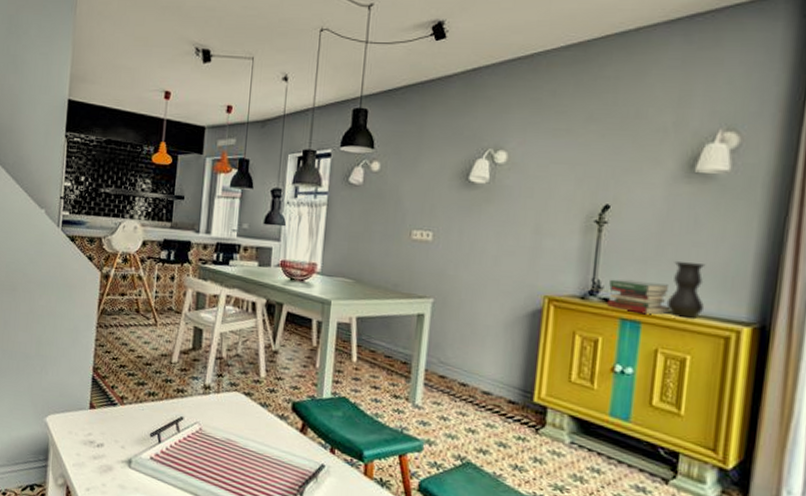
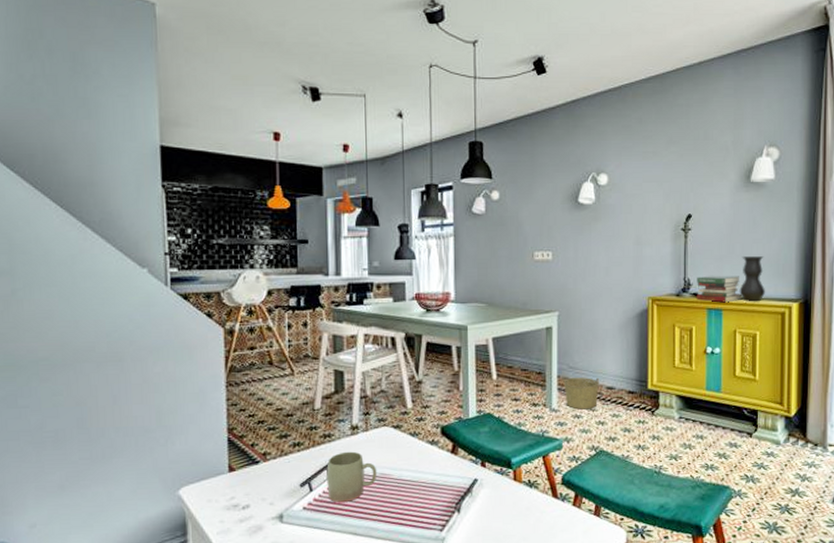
mug: none [174,409,224,461] -> present [326,451,377,502]
basket: none [431,373,474,413] -> present [563,377,599,410]

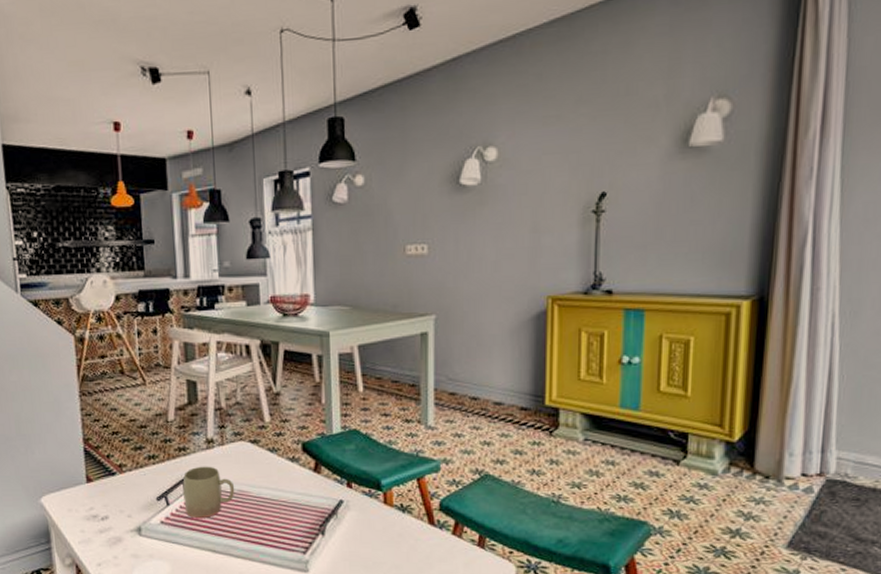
basket: present [563,377,599,410] -> none [441,391,484,428]
books: present [697,275,741,303] -> none [611,267,671,302]
vase: present [739,256,766,303] -> none [668,242,706,302]

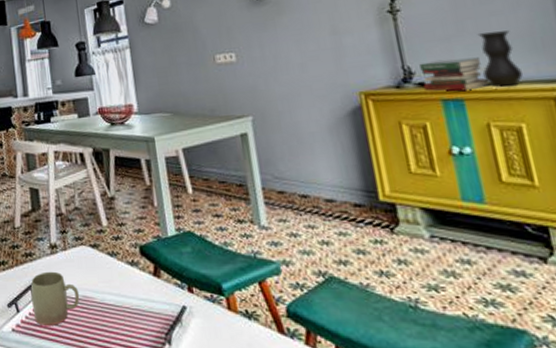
books: none [611,267,671,302] -> present [419,57,489,92]
vase: none [668,242,706,302] -> present [477,30,524,89]

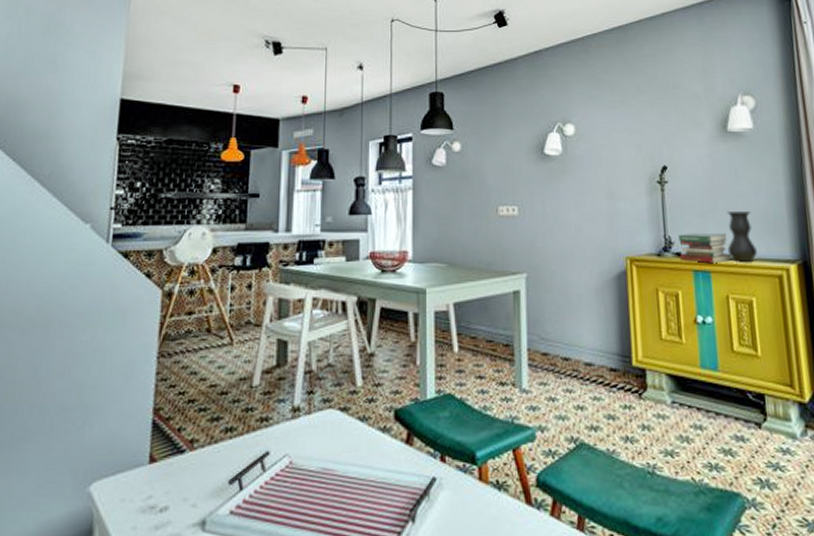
mug: present [30,271,80,325] -> none [260,439,319,505]

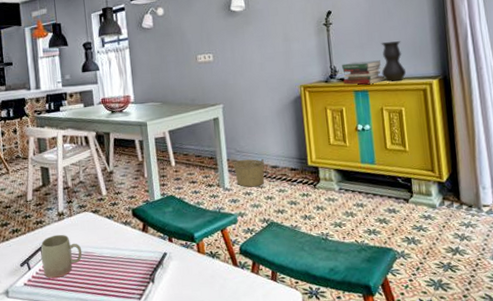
mug: none [260,439,319,505] -> present [40,234,83,278]
basket: none [534,351,576,391] -> present [232,158,265,188]

